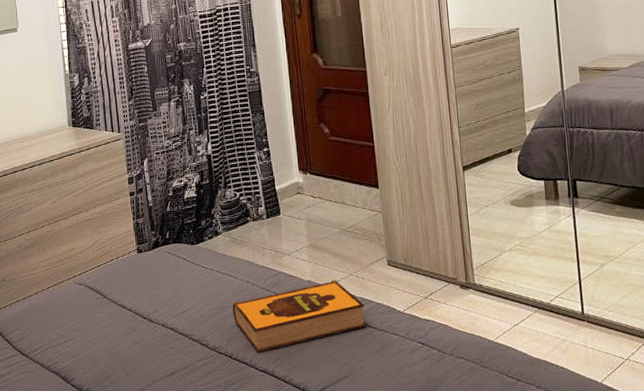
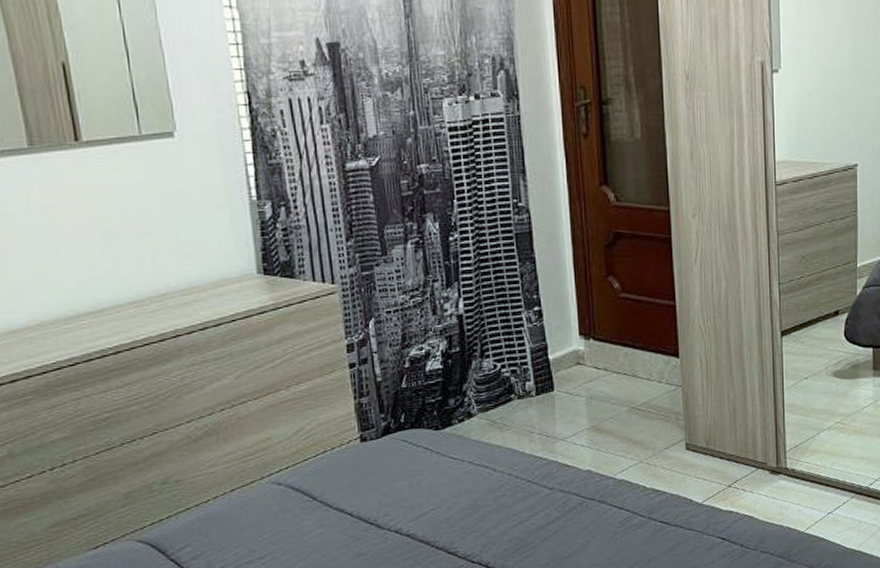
hardback book: present [232,280,367,353] -> none [489,468,658,559]

